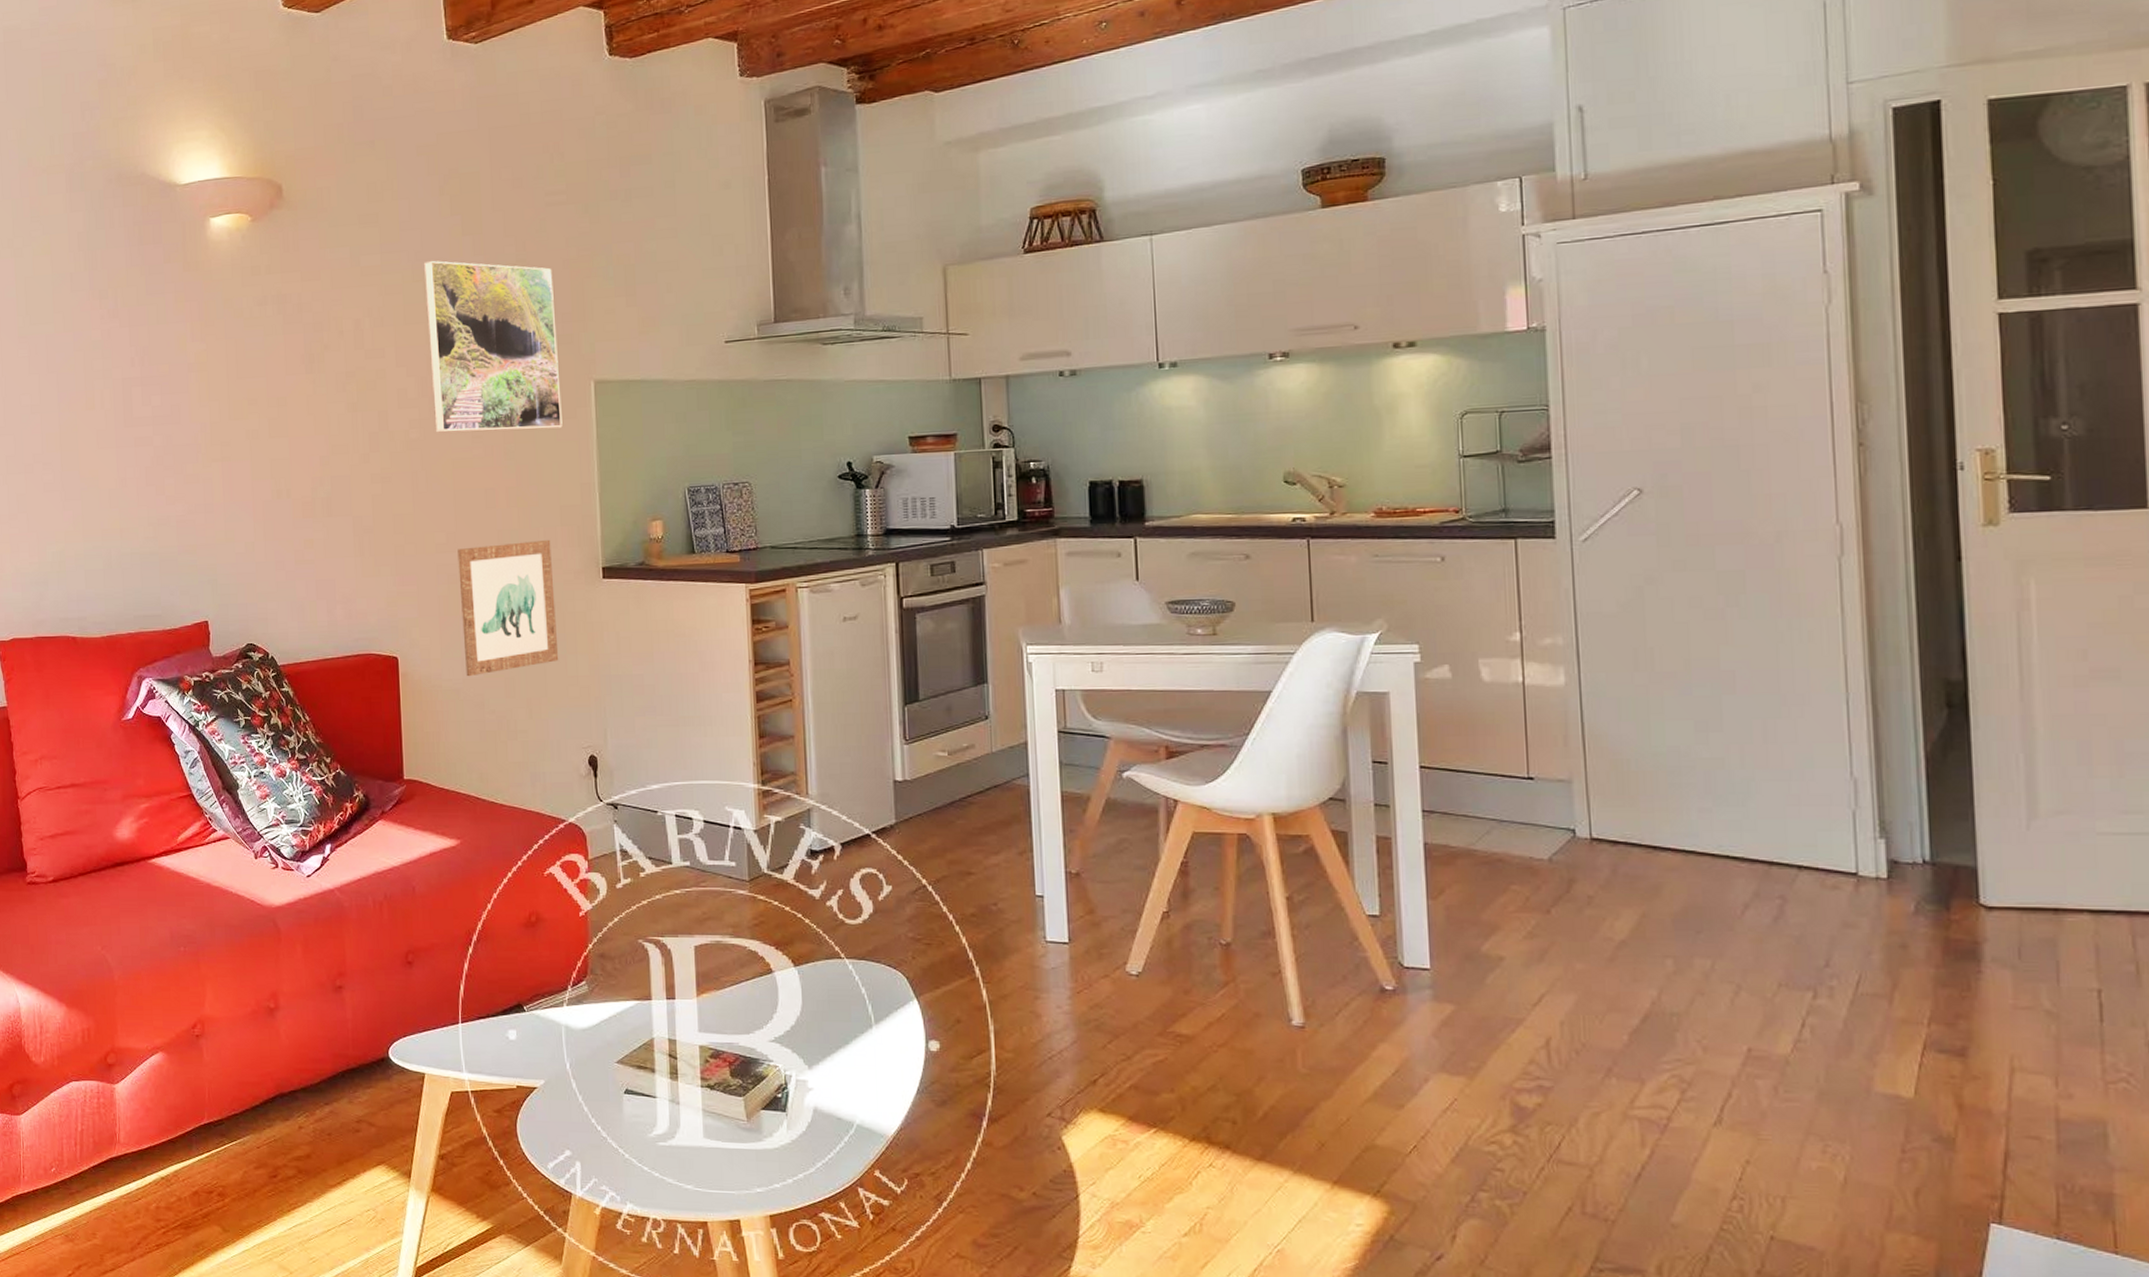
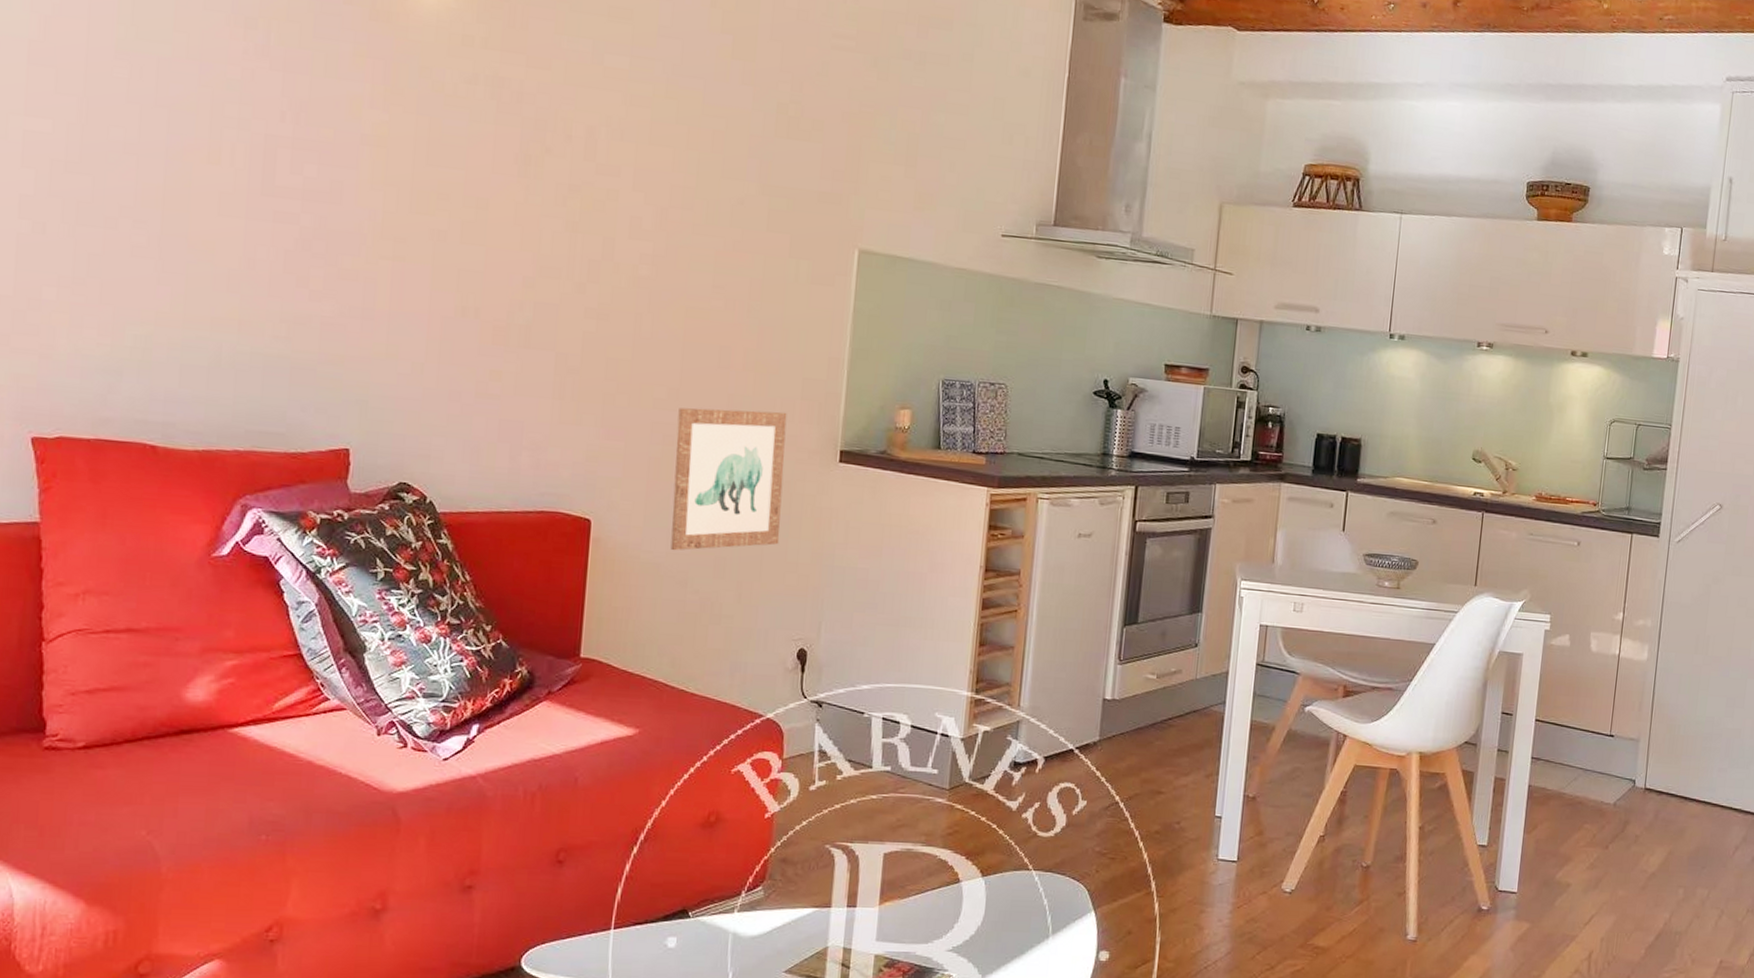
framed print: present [423,260,563,433] -> none [670,78,829,294]

